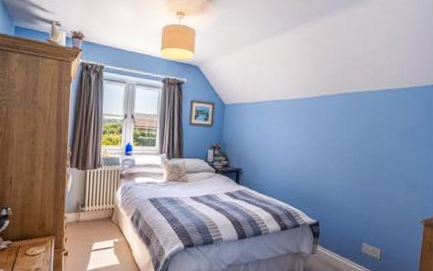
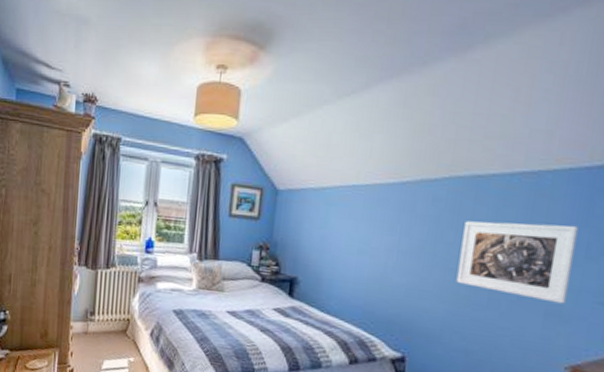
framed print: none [350,123,423,178] -> present [456,221,578,304]

